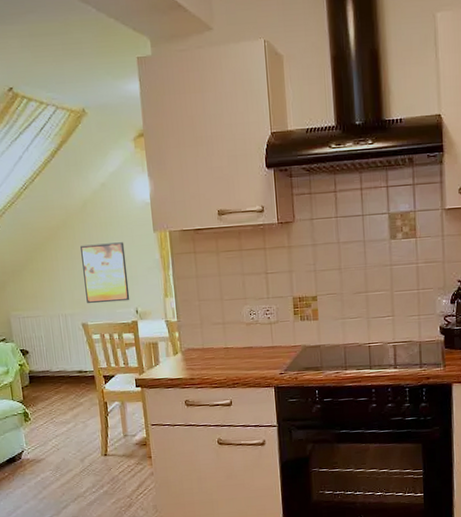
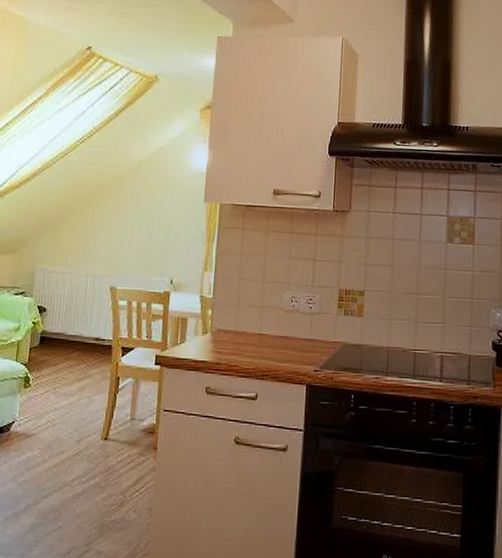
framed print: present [80,242,130,304] -> none [120,205,172,270]

